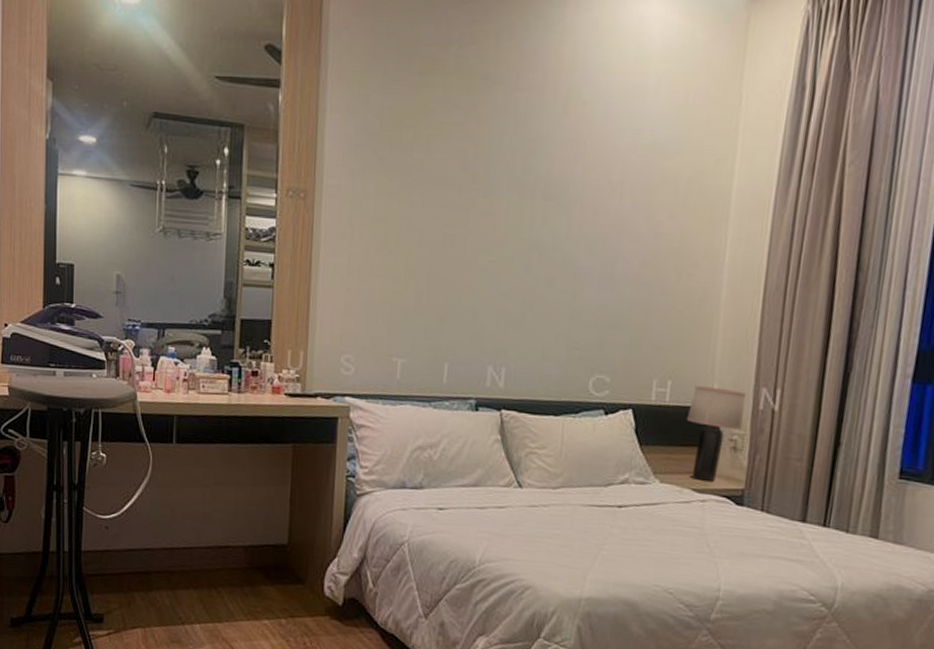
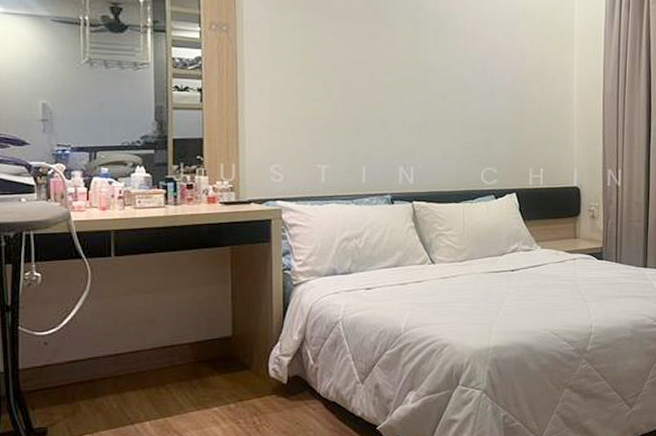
table lamp: present [686,385,747,483] -> none [556,171,598,245]

